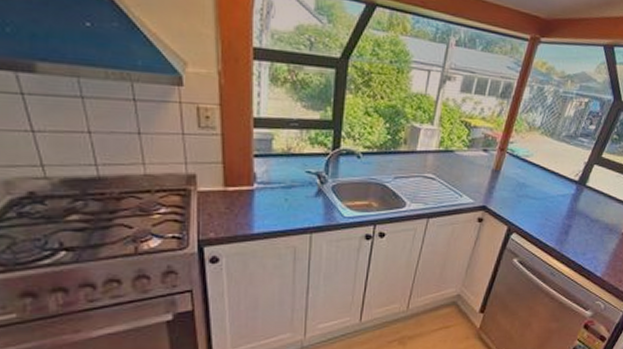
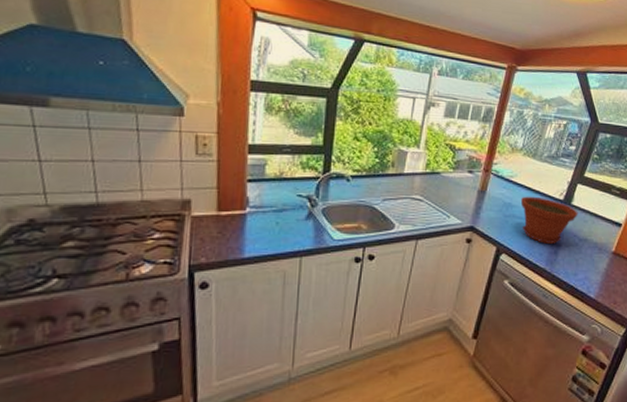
plant pot: none [534,176,592,224] -> present [520,196,578,244]

